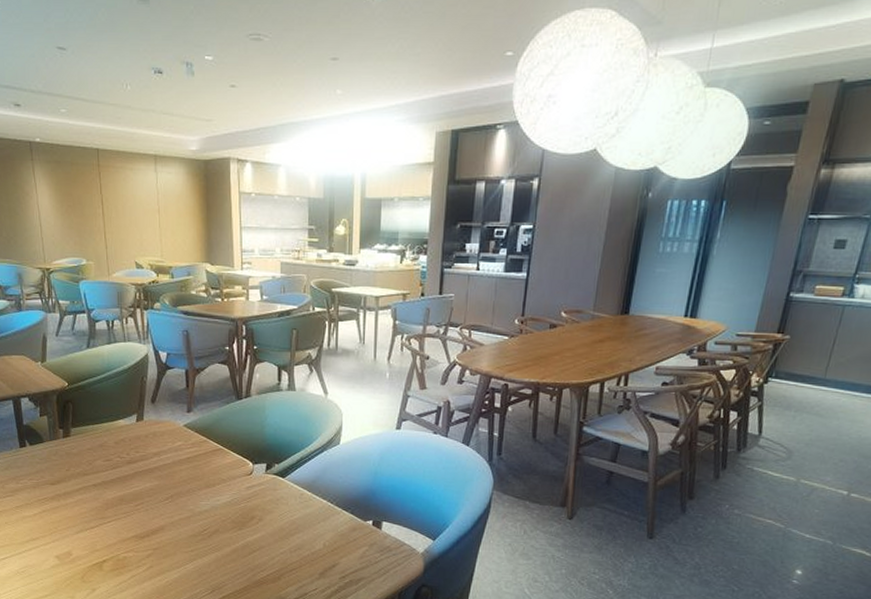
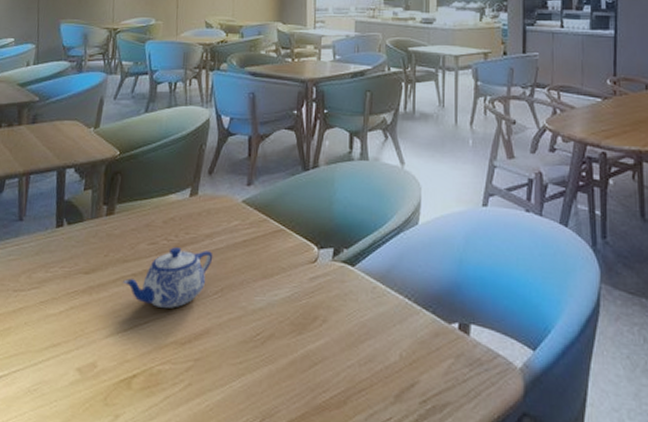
teapot: none [85,463,162,511] -> present [123,247,213,308]

